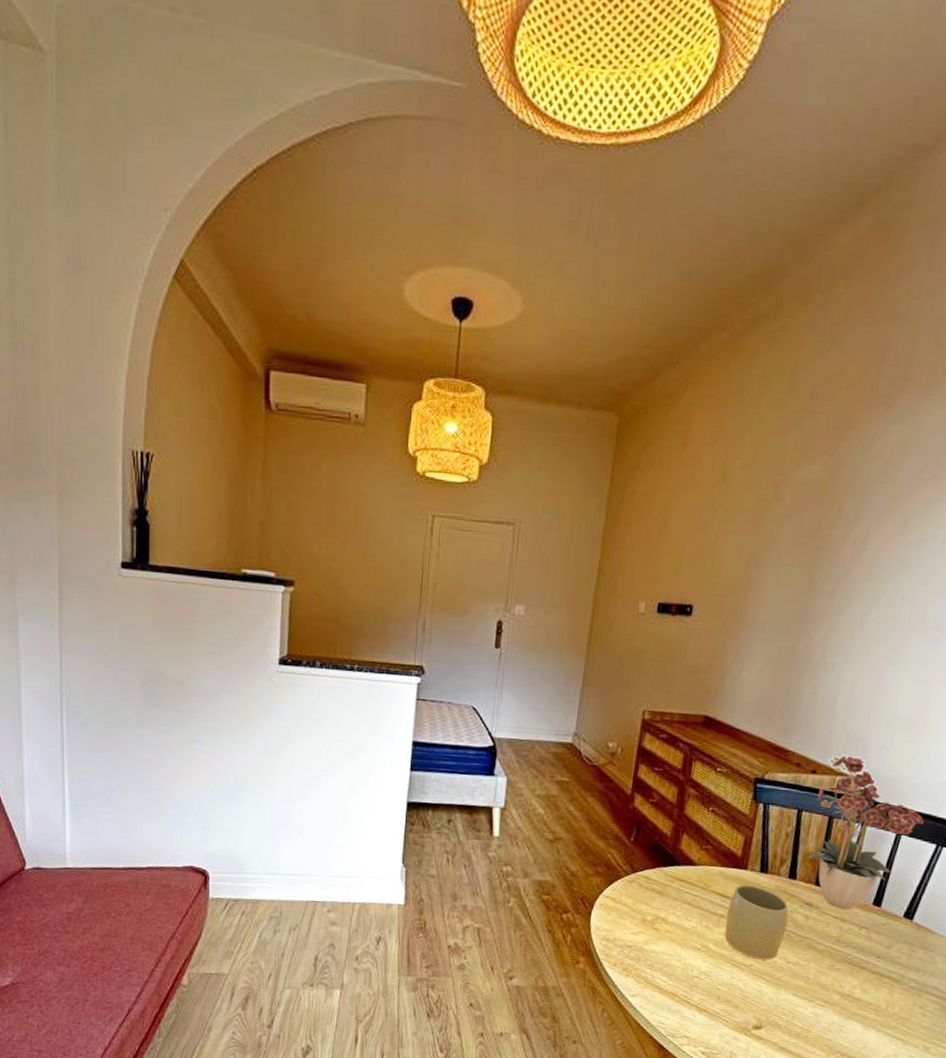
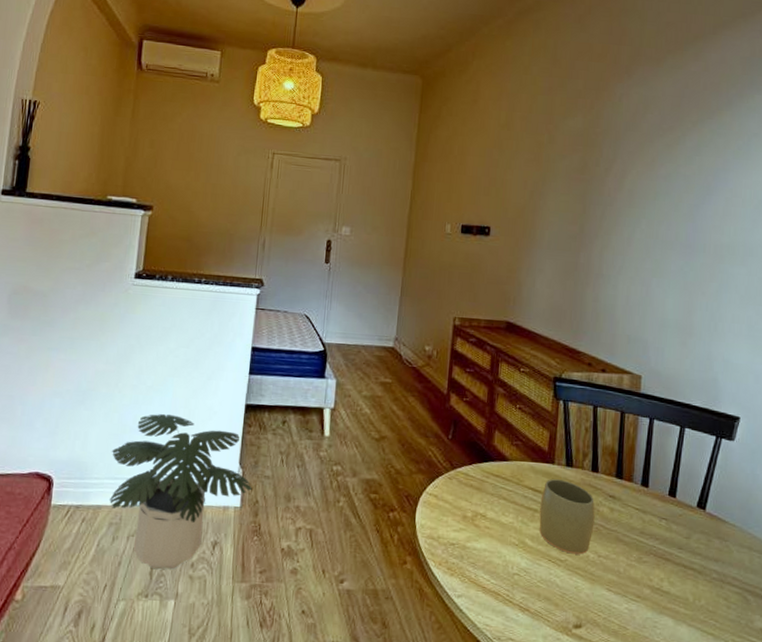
potted plant: none [267,810,417,962] -> present [110,414,253,570]
flower arrangement: present [806,755,924,909] -> none [605,355,702,501]

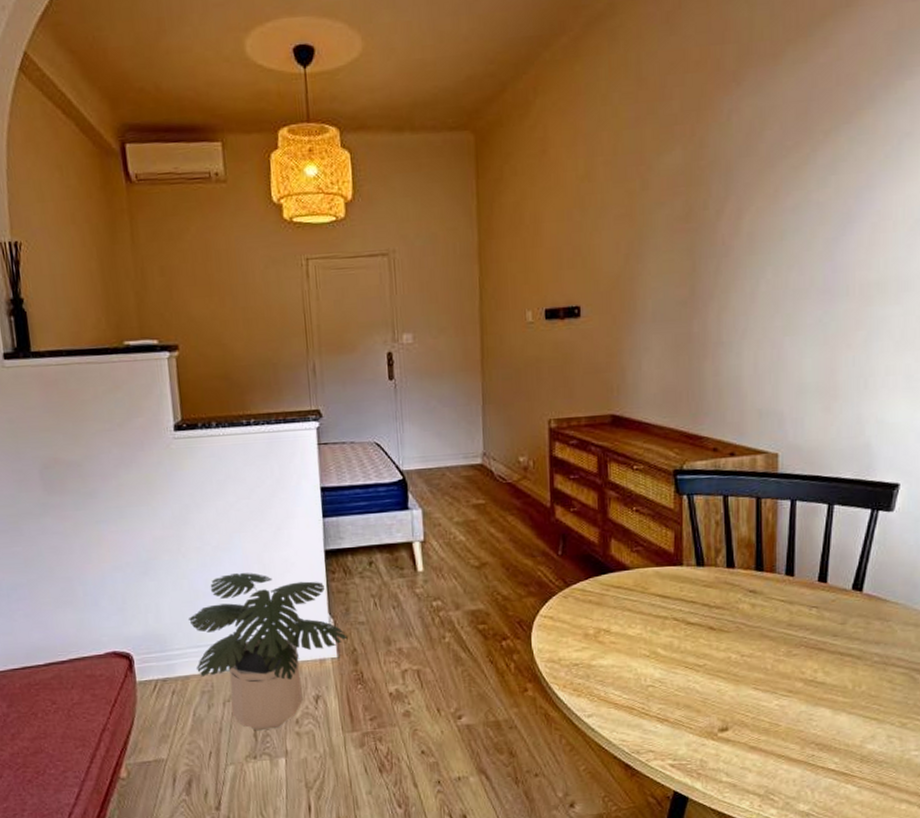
mug: present [539,479,595,555] -> none [670,581,734,658]

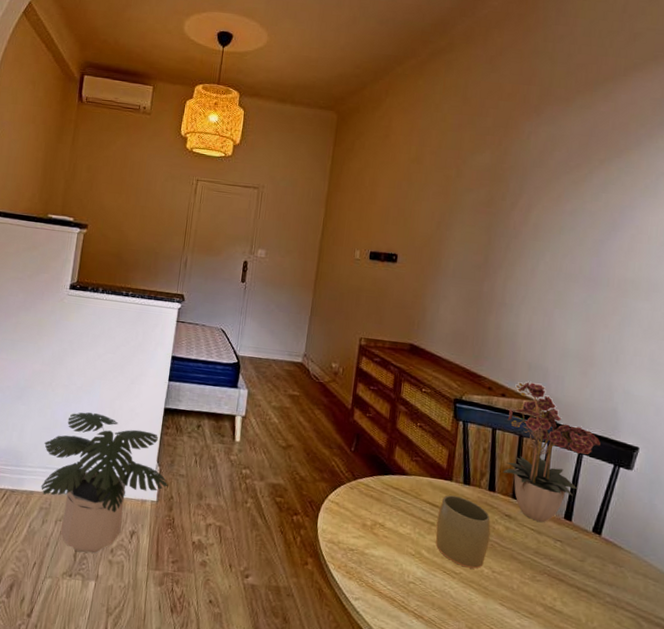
mug: none [670,581,734,658] -> present [435,495,491,569]
flower arrangement: none [740,432,853,591] -> present [502,382,601,522]

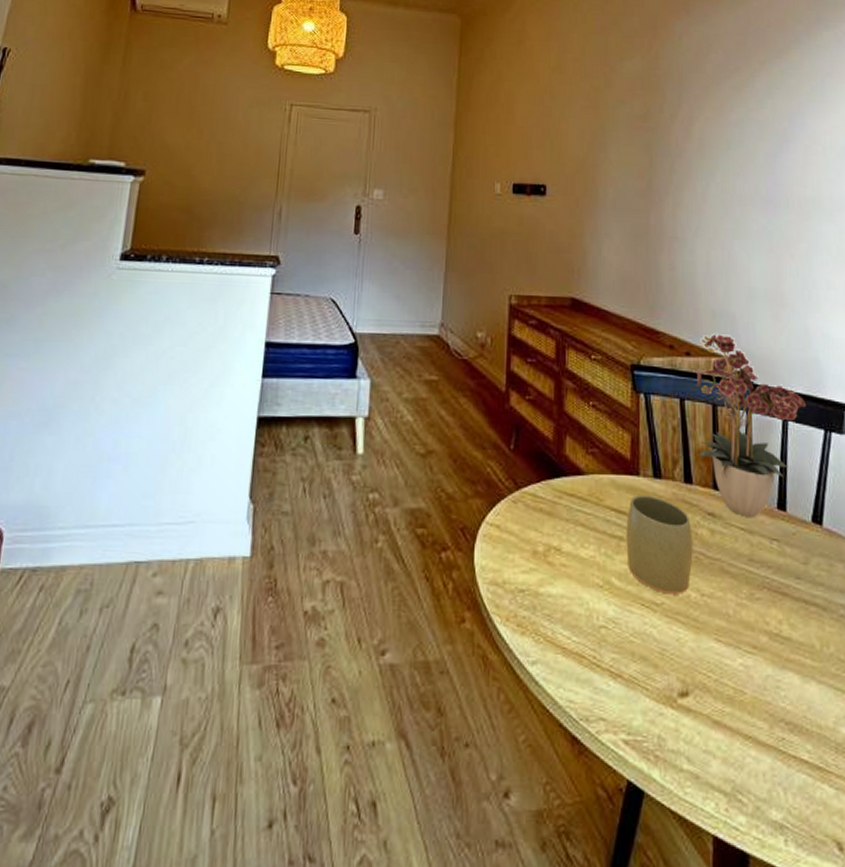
potted plant: present [41,412,168,553] -> none [78,435,266,653]

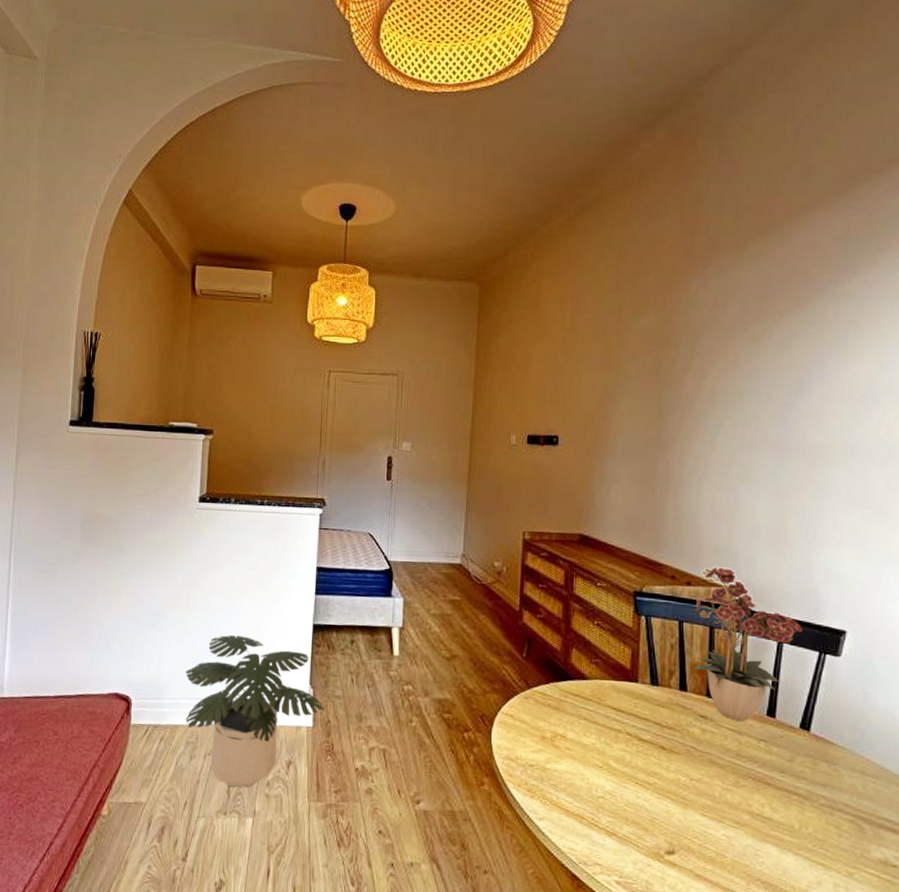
potted plant: none [78,435,266,653] -> present [186,635,324,788]
mug: present [626,495,693,595] -> none [624,698,685,778]

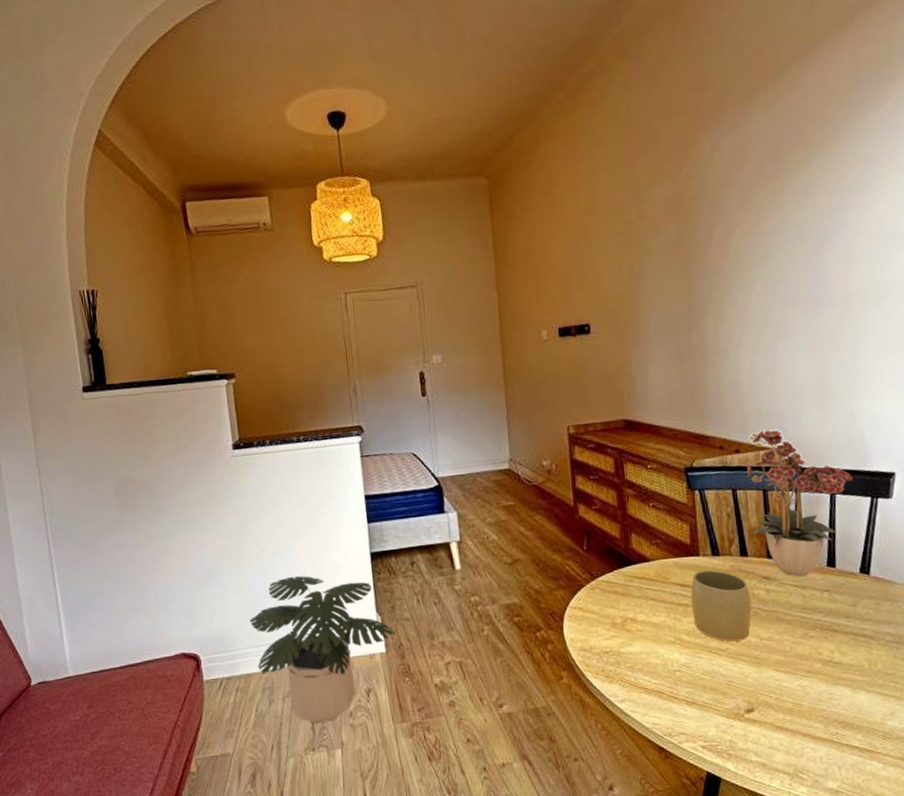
mug: none [624,698,685,778] -> present [690,570,752,642]

